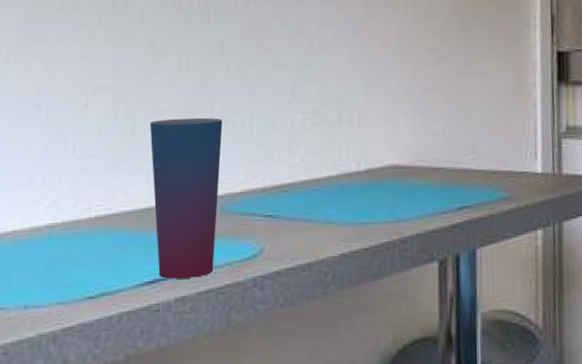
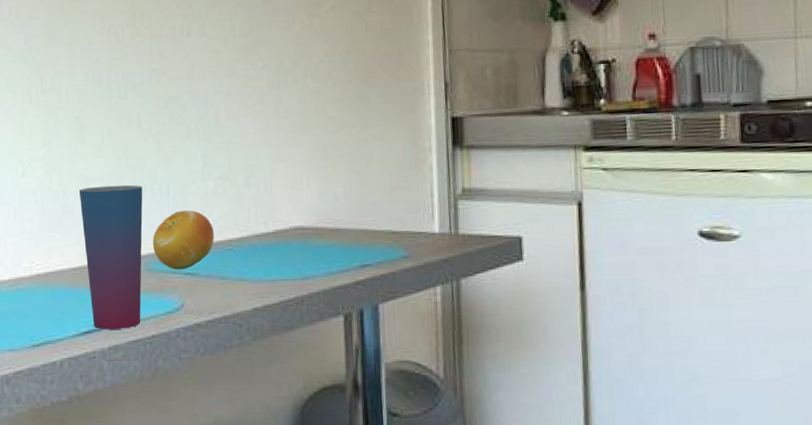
fruit: none [230,146,300,212] -> present [152,210,214,270]

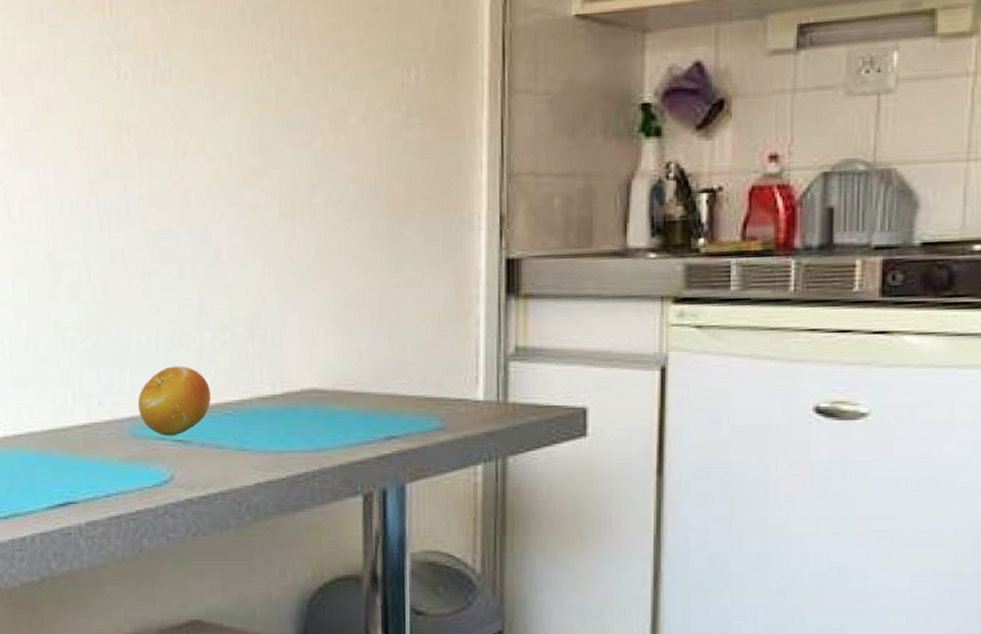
cup: present [79,185,143,330] -> none [53,334,128,503]

